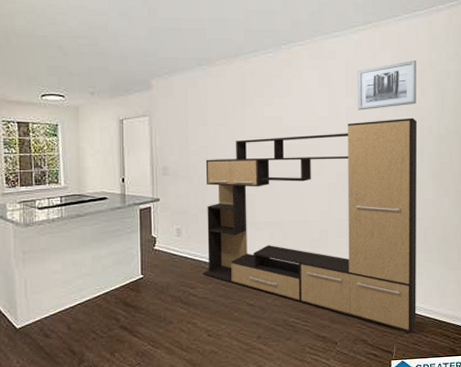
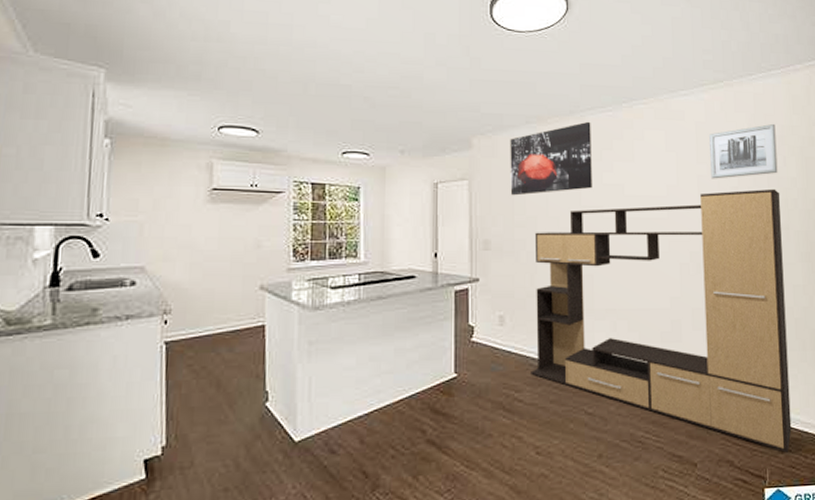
wall art: none [184,62,254,129] -> present [510,121,592,196]

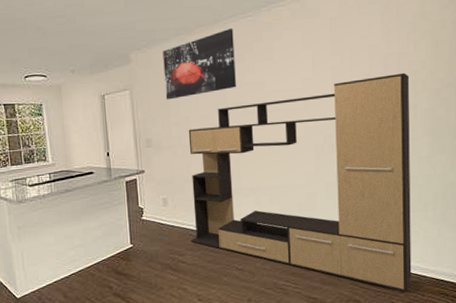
wall art: present [709,123,778,179] -> none [343,11,408,69]

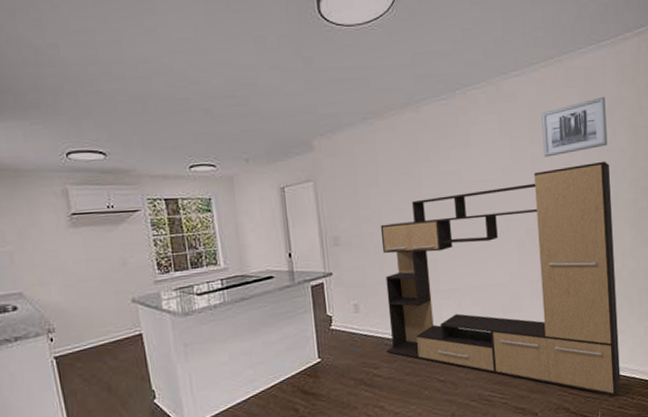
wall art: present [163,28,236,100] -> none [349,112,431,192]
wall art: none [343,11,408,69] -> present [541,96,608,158]

